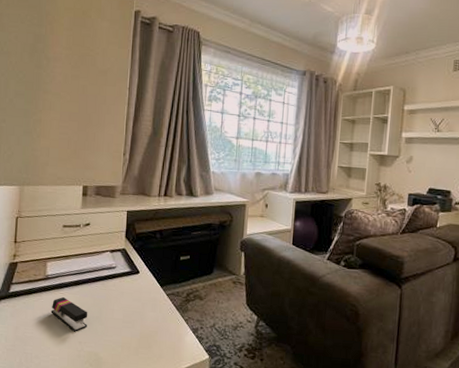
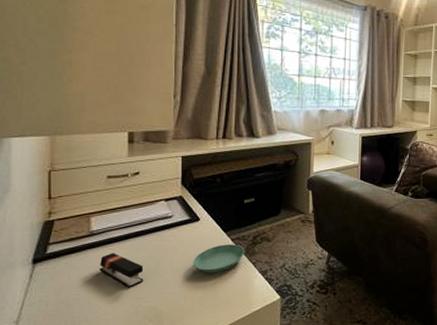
saucer: none [131,298,179,326] -> present [193,244,245,273]

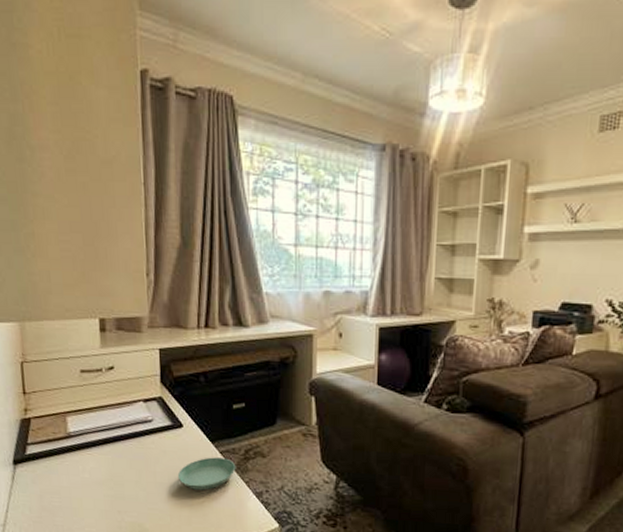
stapler: present [99,253,144,288] -> none [79,459,126,500]

